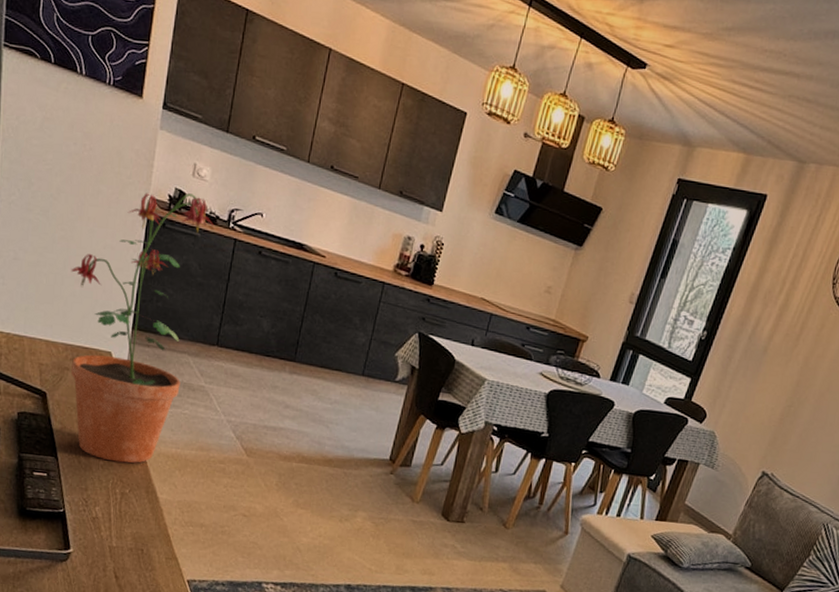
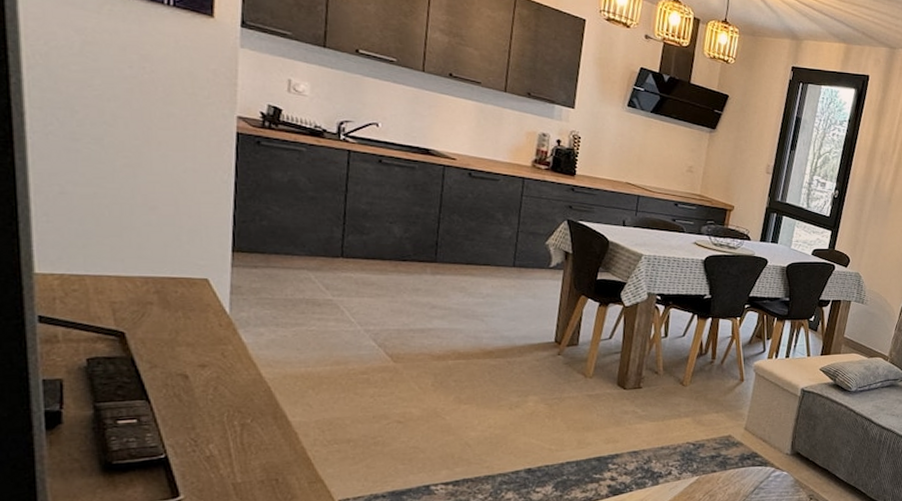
potted plant: present [70,193,214,464] -> none [141,109,321,393]

